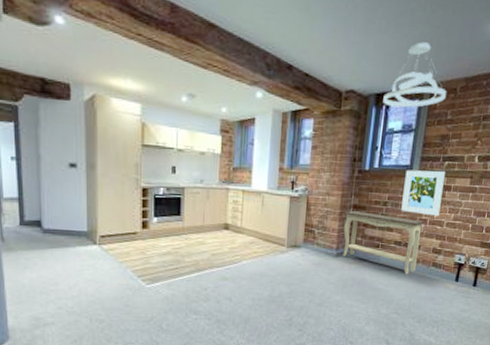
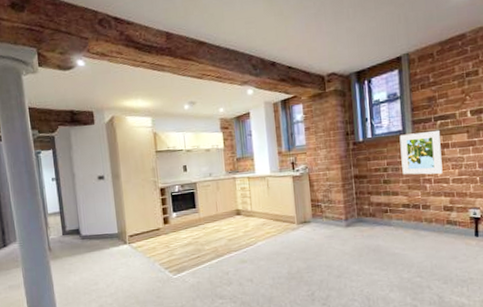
console table: present [343,211,425,275] -> none [348,180,430,236]
pendant light: present [383,42,447,108] -> none [363,19,425,81]

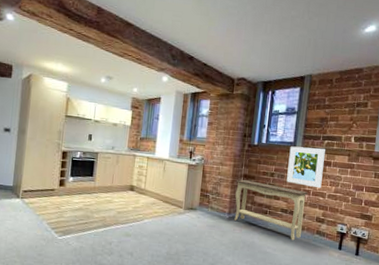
console table: none [348,180,430,236] -> present [234,179,309,241]

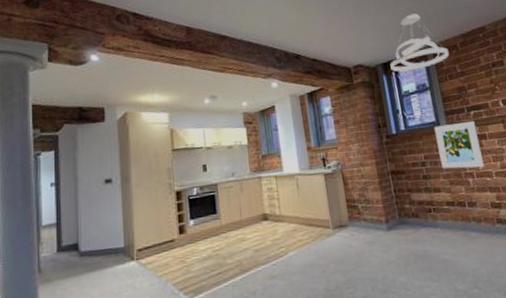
console table: present [234,179,309,241] -> none [385,174,480,238]
pendant light: none [269,42,324,94] -> present [390,13,450,72]

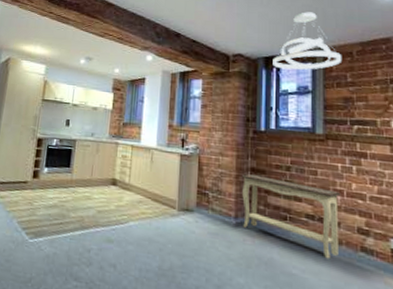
console table: none [385,174,480,238] -> present [242,174,341,260]
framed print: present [434,120,484,169] -> none [308,132,358,188]

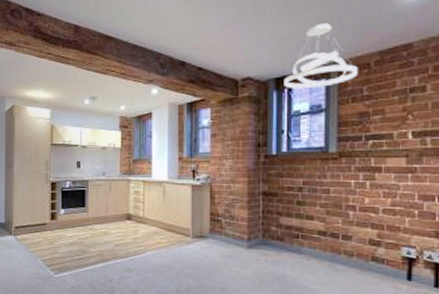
console table: present [242,174,341,260] -> none [254,198,354,271]

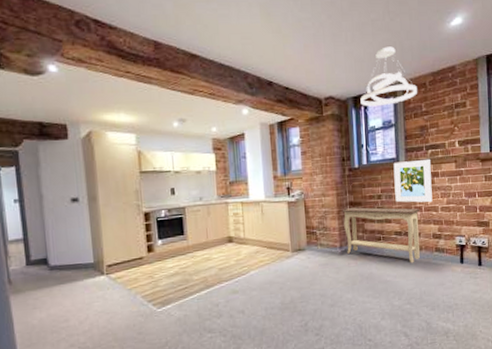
console table: none [254,198,354,271] -> present [343,207,421,263]
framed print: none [320,150,371,202] -> present [393,158,433,203]

